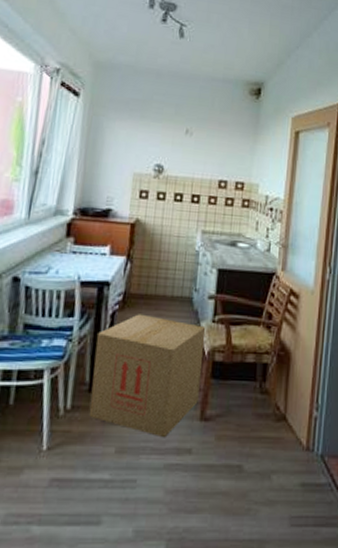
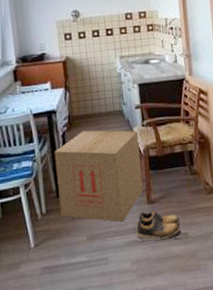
shoes: none [176,429,236,470] -> present [135,210,182,242]

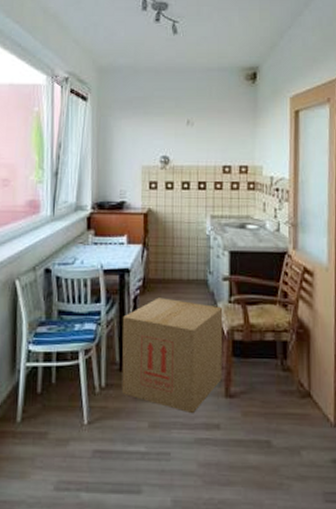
shoes: present [135,210,182,242] -> none [206,406,263,446]

